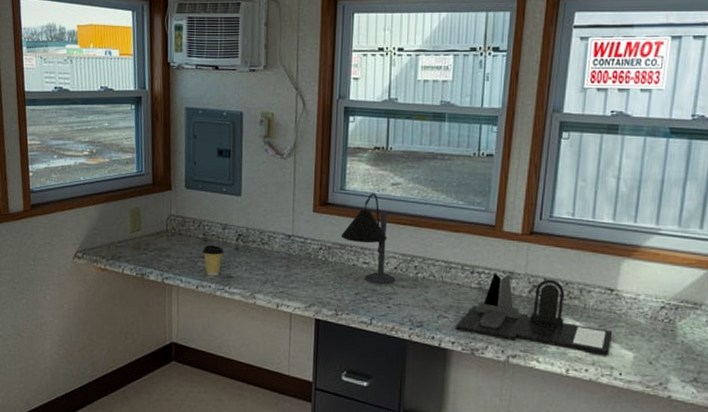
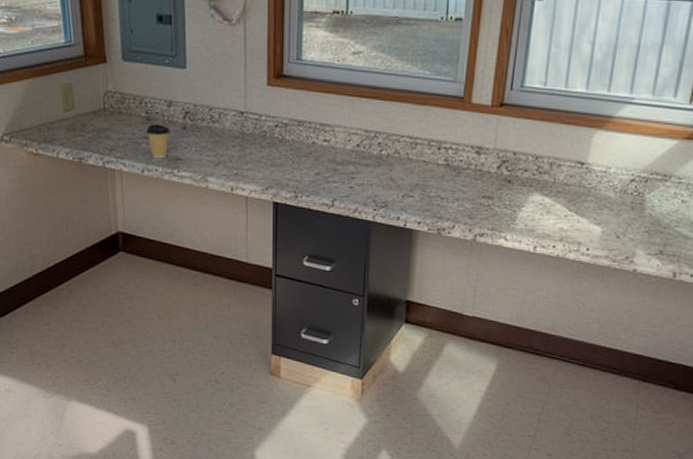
desk lamp: present [341,193,396,285] -> none [298,63,359,164]
desk organizer: present [456,273,613,355] -> none [422,148,582,230]

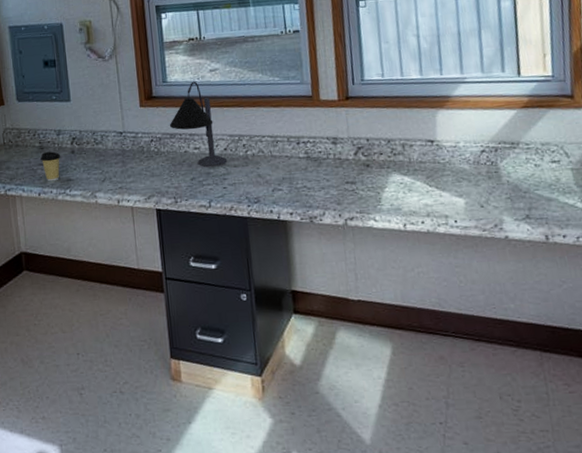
desk lamp: none [298,63,359,164] -> present [169,81,228,168]

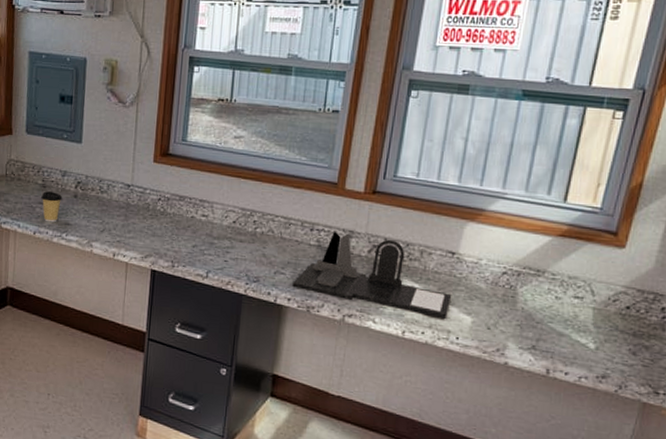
desk lamp: present [169,81,228,168] -> none [180,145,234,239]
desk organizer: none [291,139,442,205] -> present [292,231,452,319]

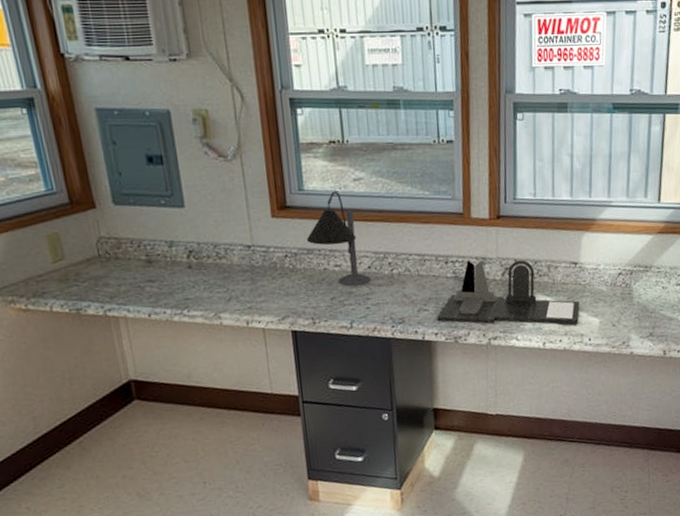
coffee cup: present [41,191,63,223] -> none [148,266,175,301]
desk lamp: none [180,145,234,239] -> present [306,191,372,287]

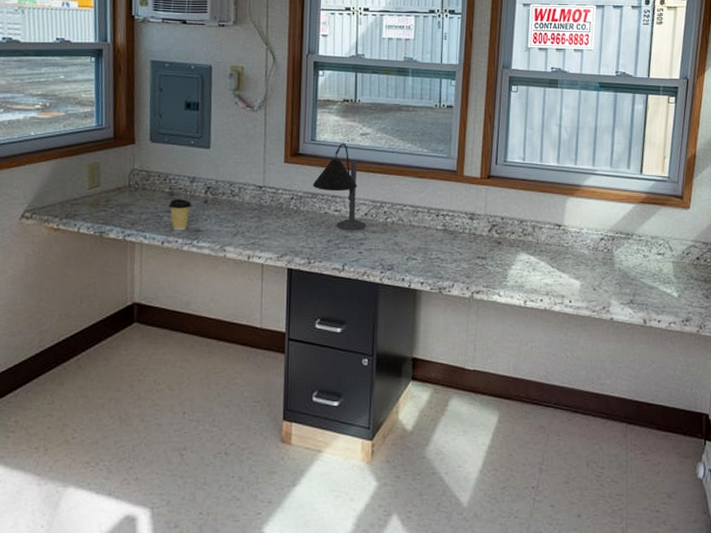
coffee cup: none [148,266,175,301] -> present [169,199,192,231]
desk organizer: present [437,259,580,325] -> none [424,214,562,285]

